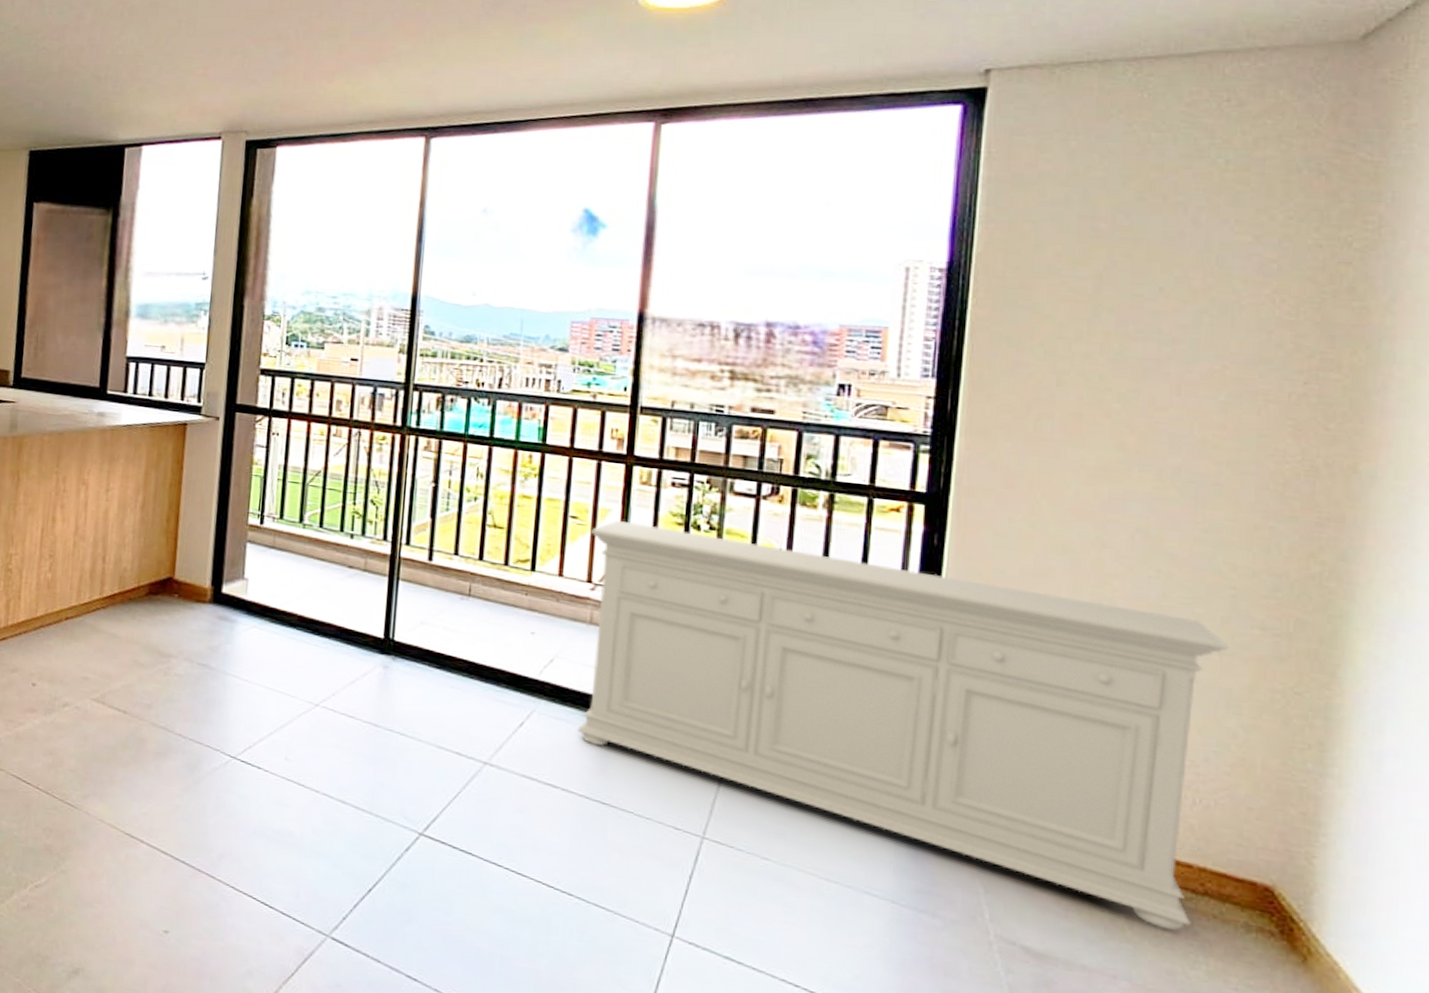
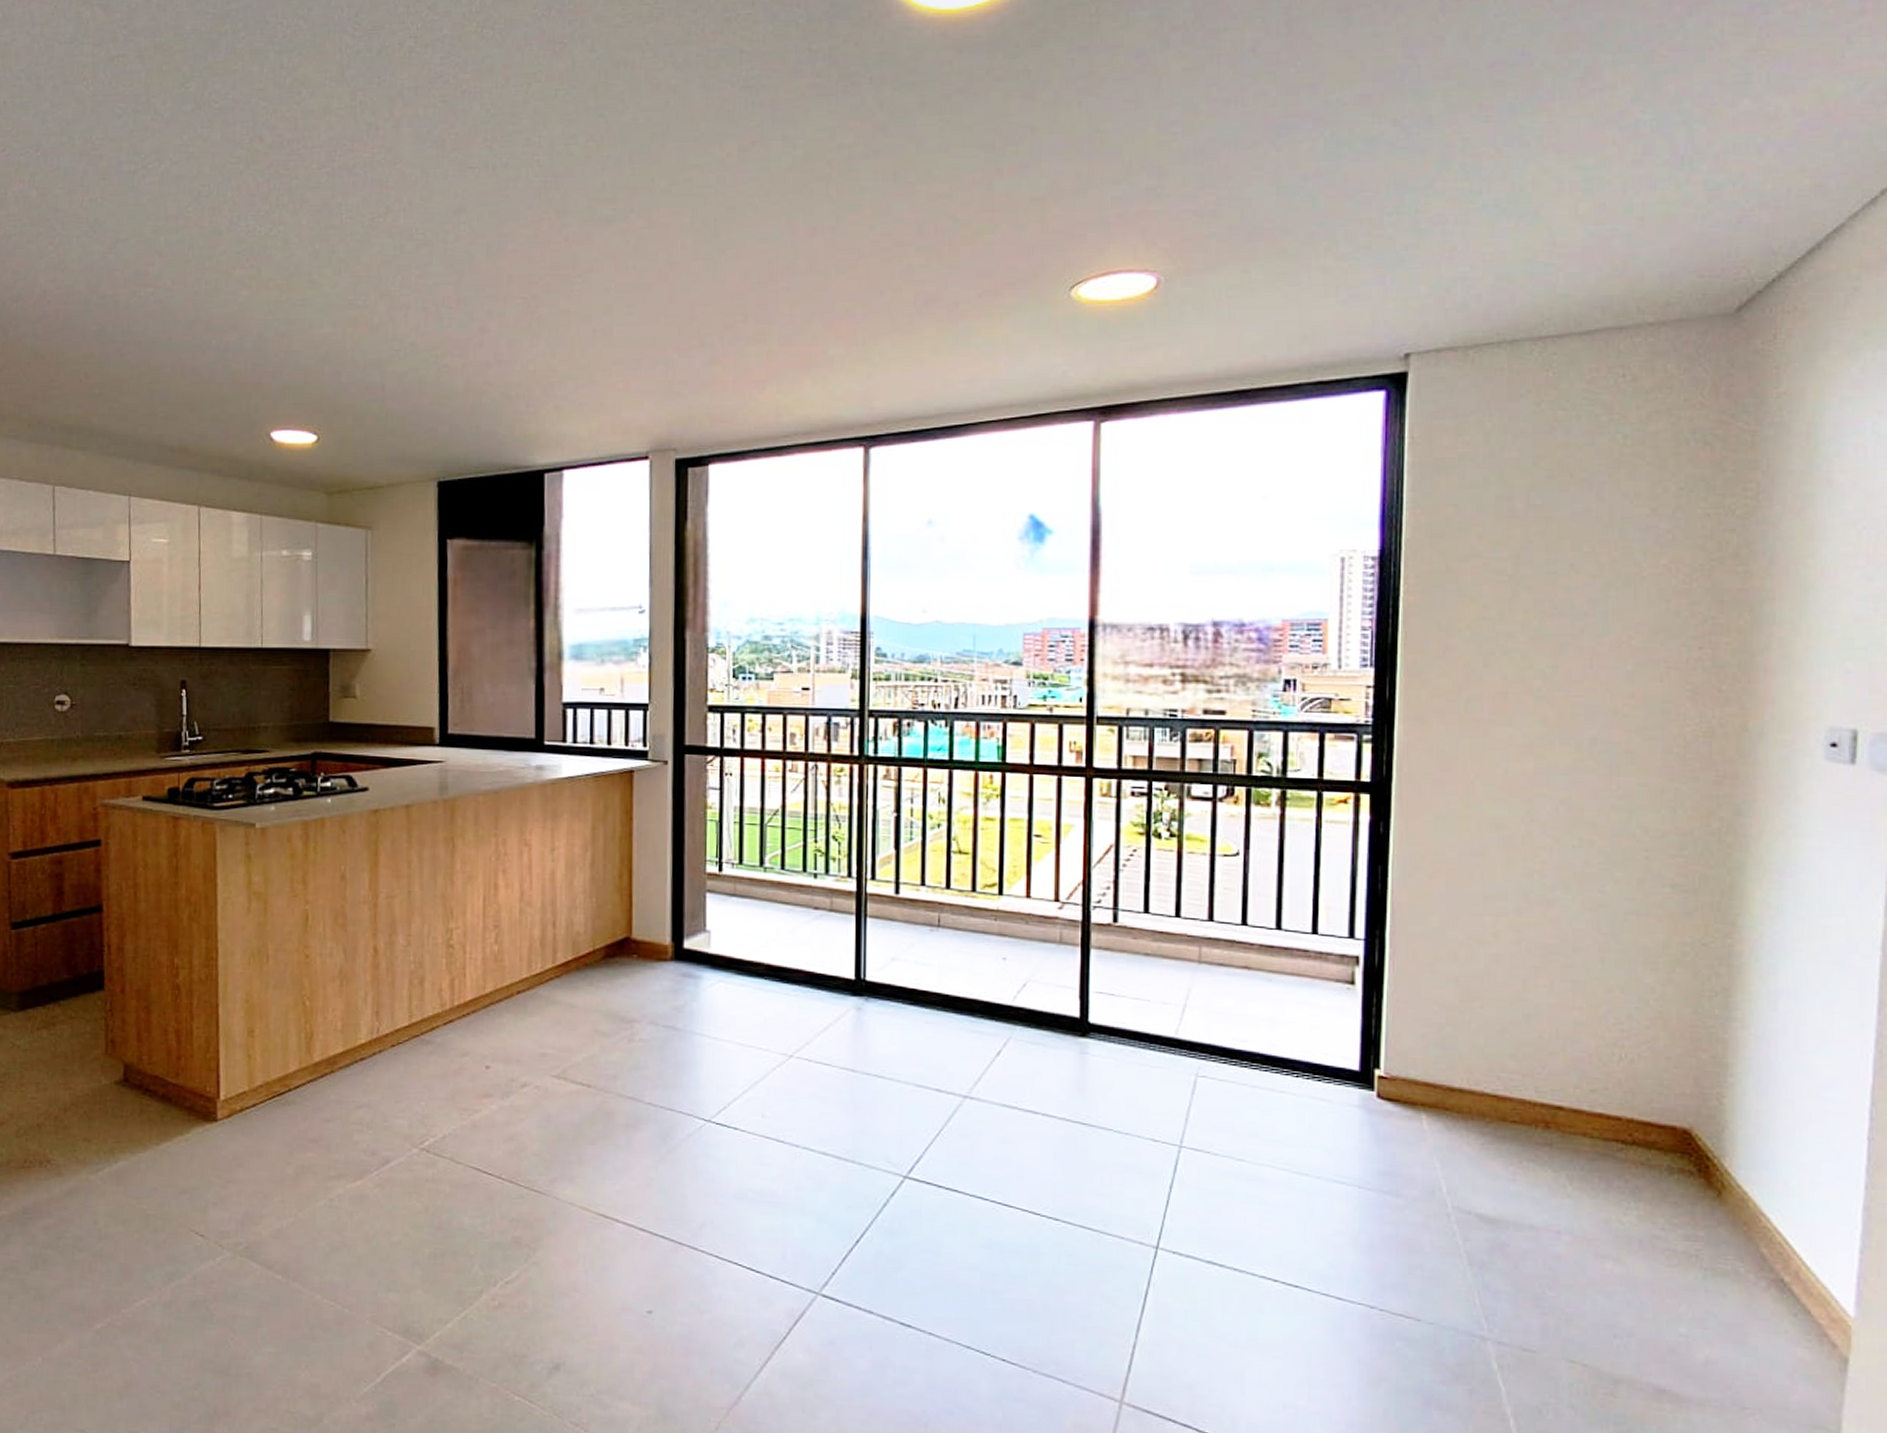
sideboard: present [576,520,1229,932] -> none [1053,835,1644,1182]

